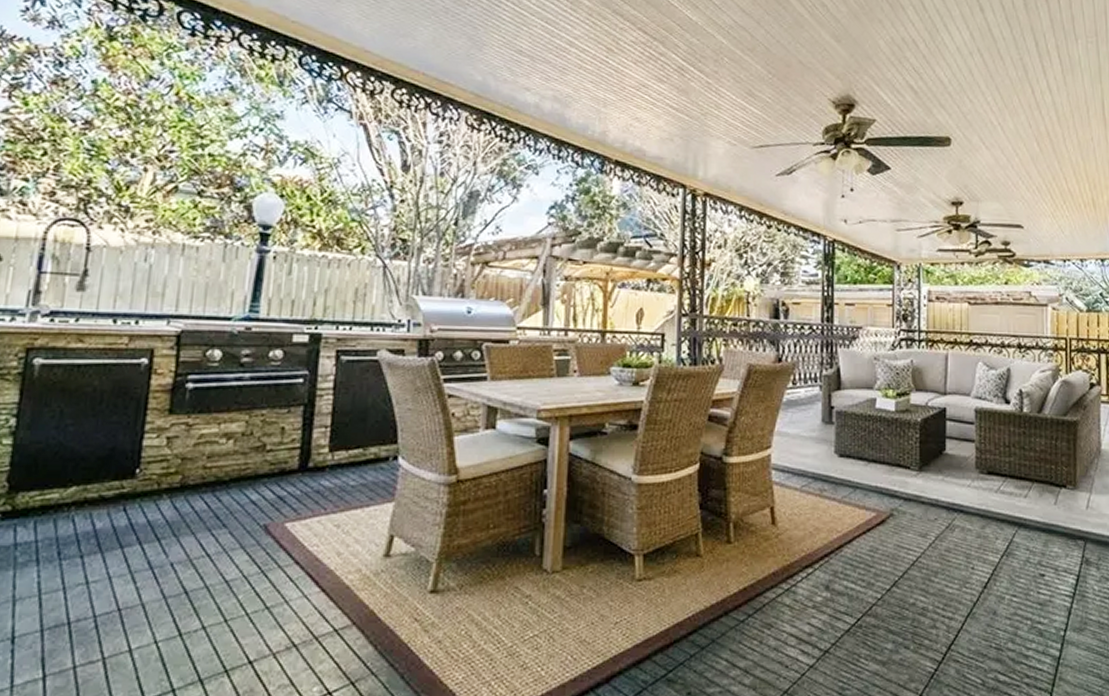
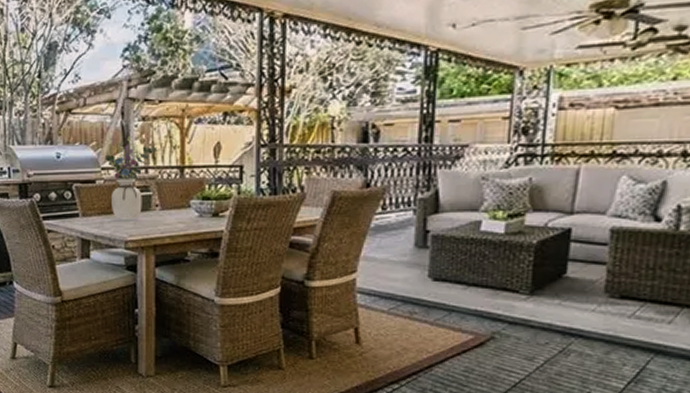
bouquet: none [522,295,579,387] -> present [106,136,158,220]

